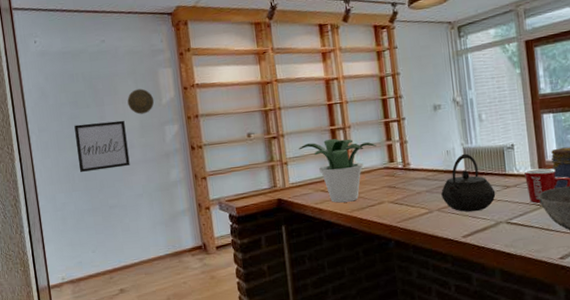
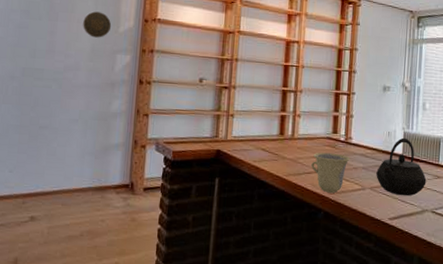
wall art: present [74,120,130,172] -> none [15,35,76,88]
potted plant: present [299,139,376,203] -> none [248,99,323,166]
cup: none [373,181,413,221] -> present [311,152,351,193]

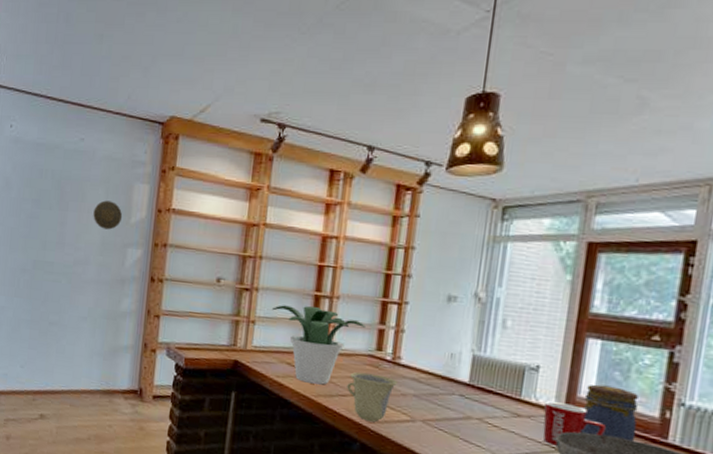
potted plant: none [248,99,323,166] -> present [272,305,365,385]
kettle: present [376,137,427,196] -> none [431,361,502,435]

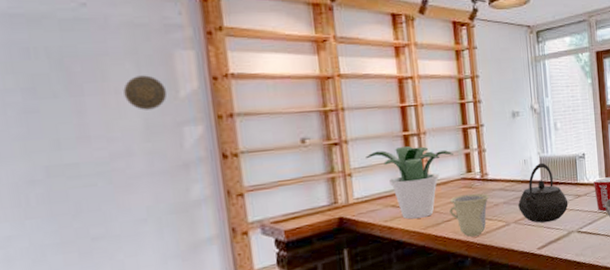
kettle: none [431,361,502,435] -> present [518,162,569,223]

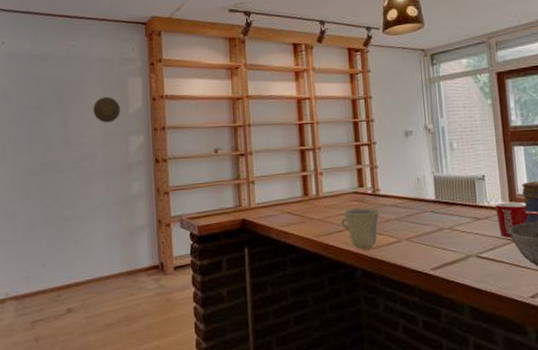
potted plant: present [366,146,453,220] -> none [267,160,346,227]
kettle: present [518,162,569,223] -> none [410,182,466,244]

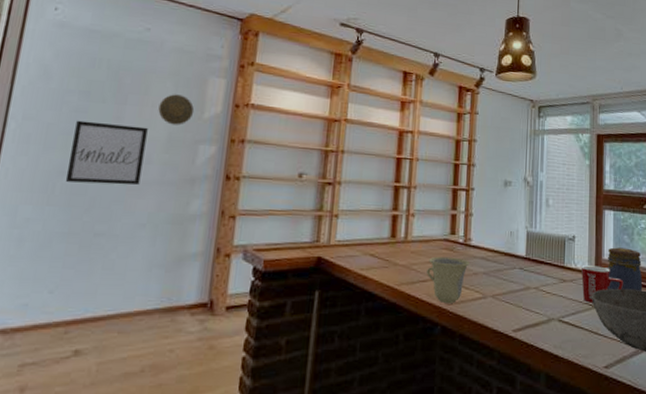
wall art: none [35,128,90,180] -> present [65,120,148,185]

